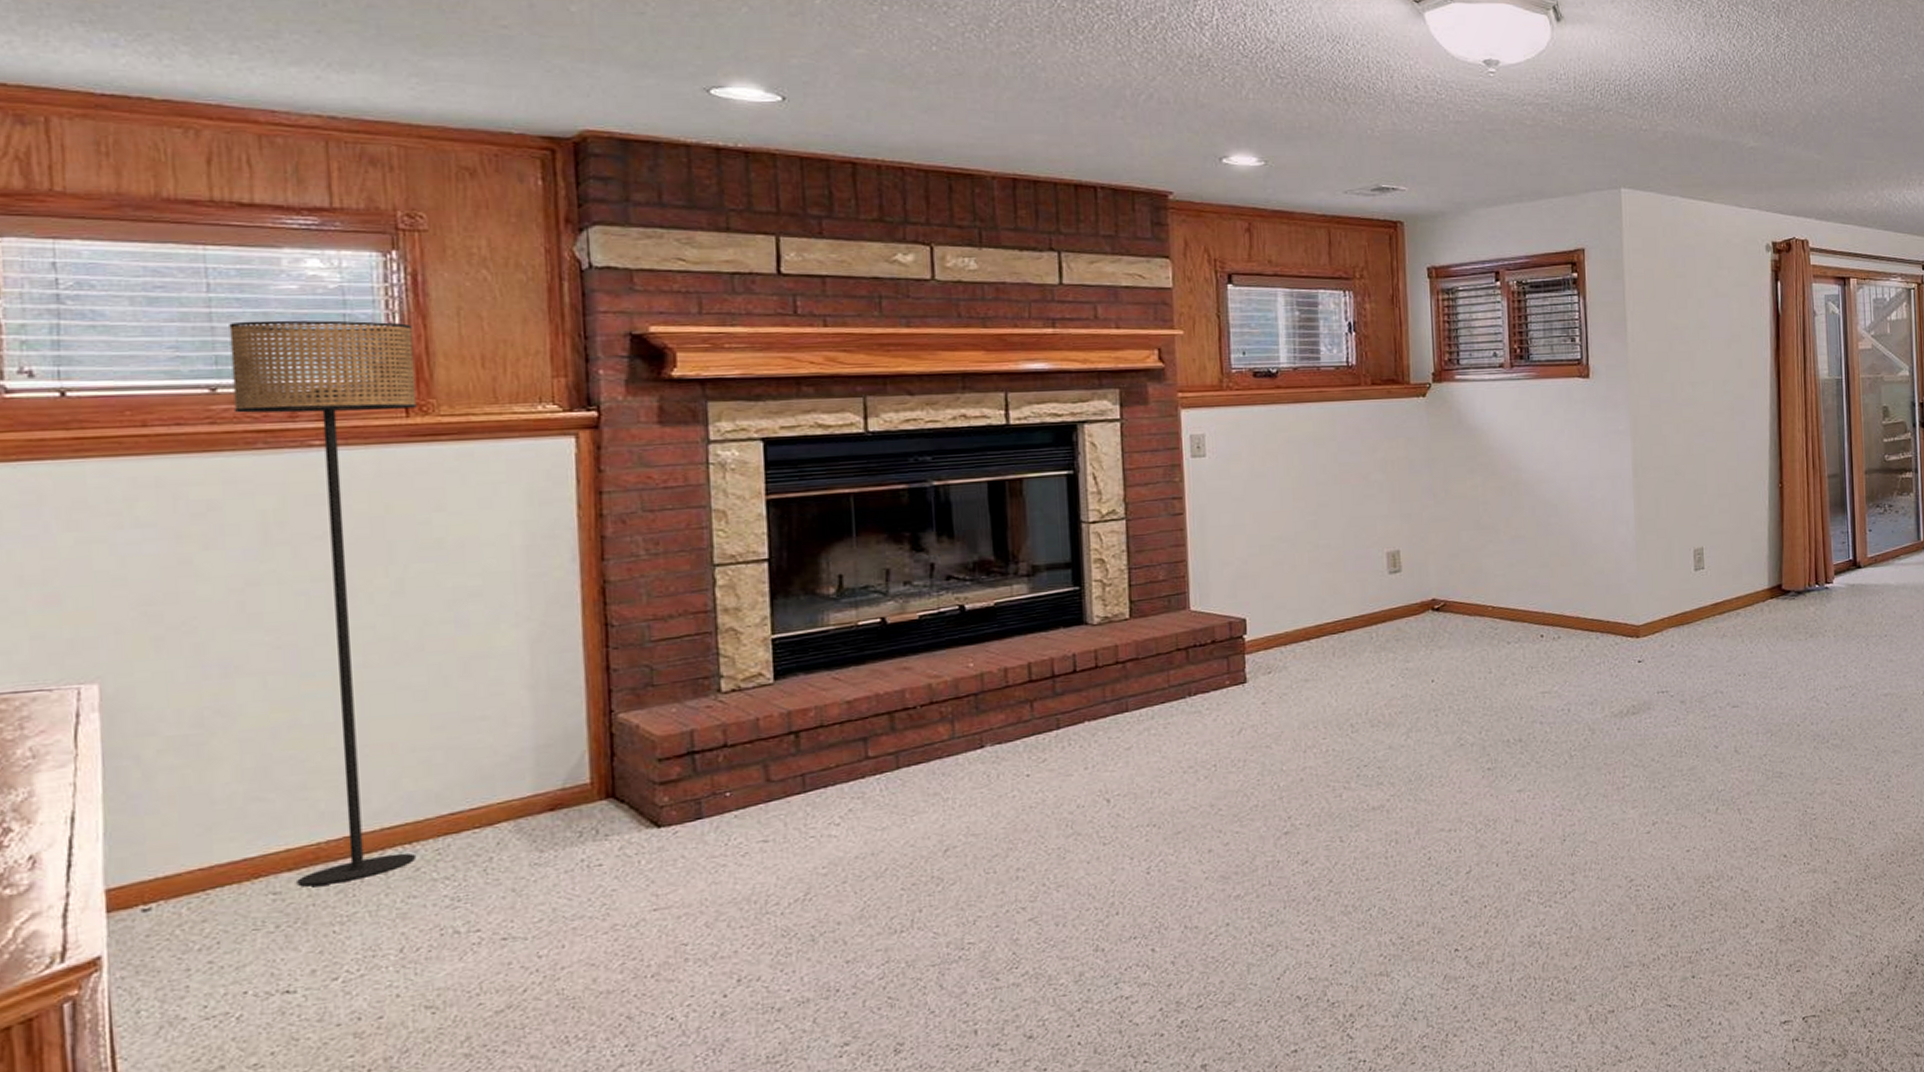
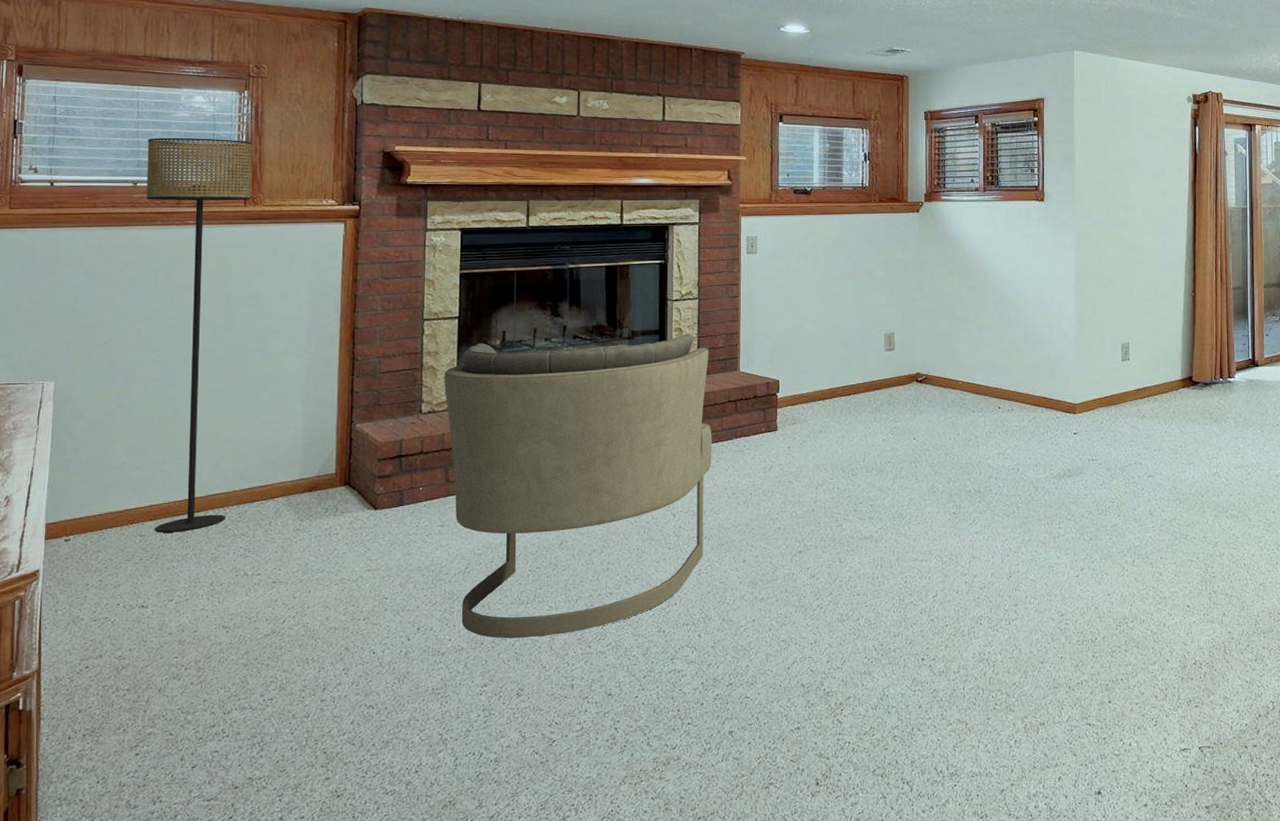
armchair: none [752,564,1158,982] -> present [444,333,712,639]

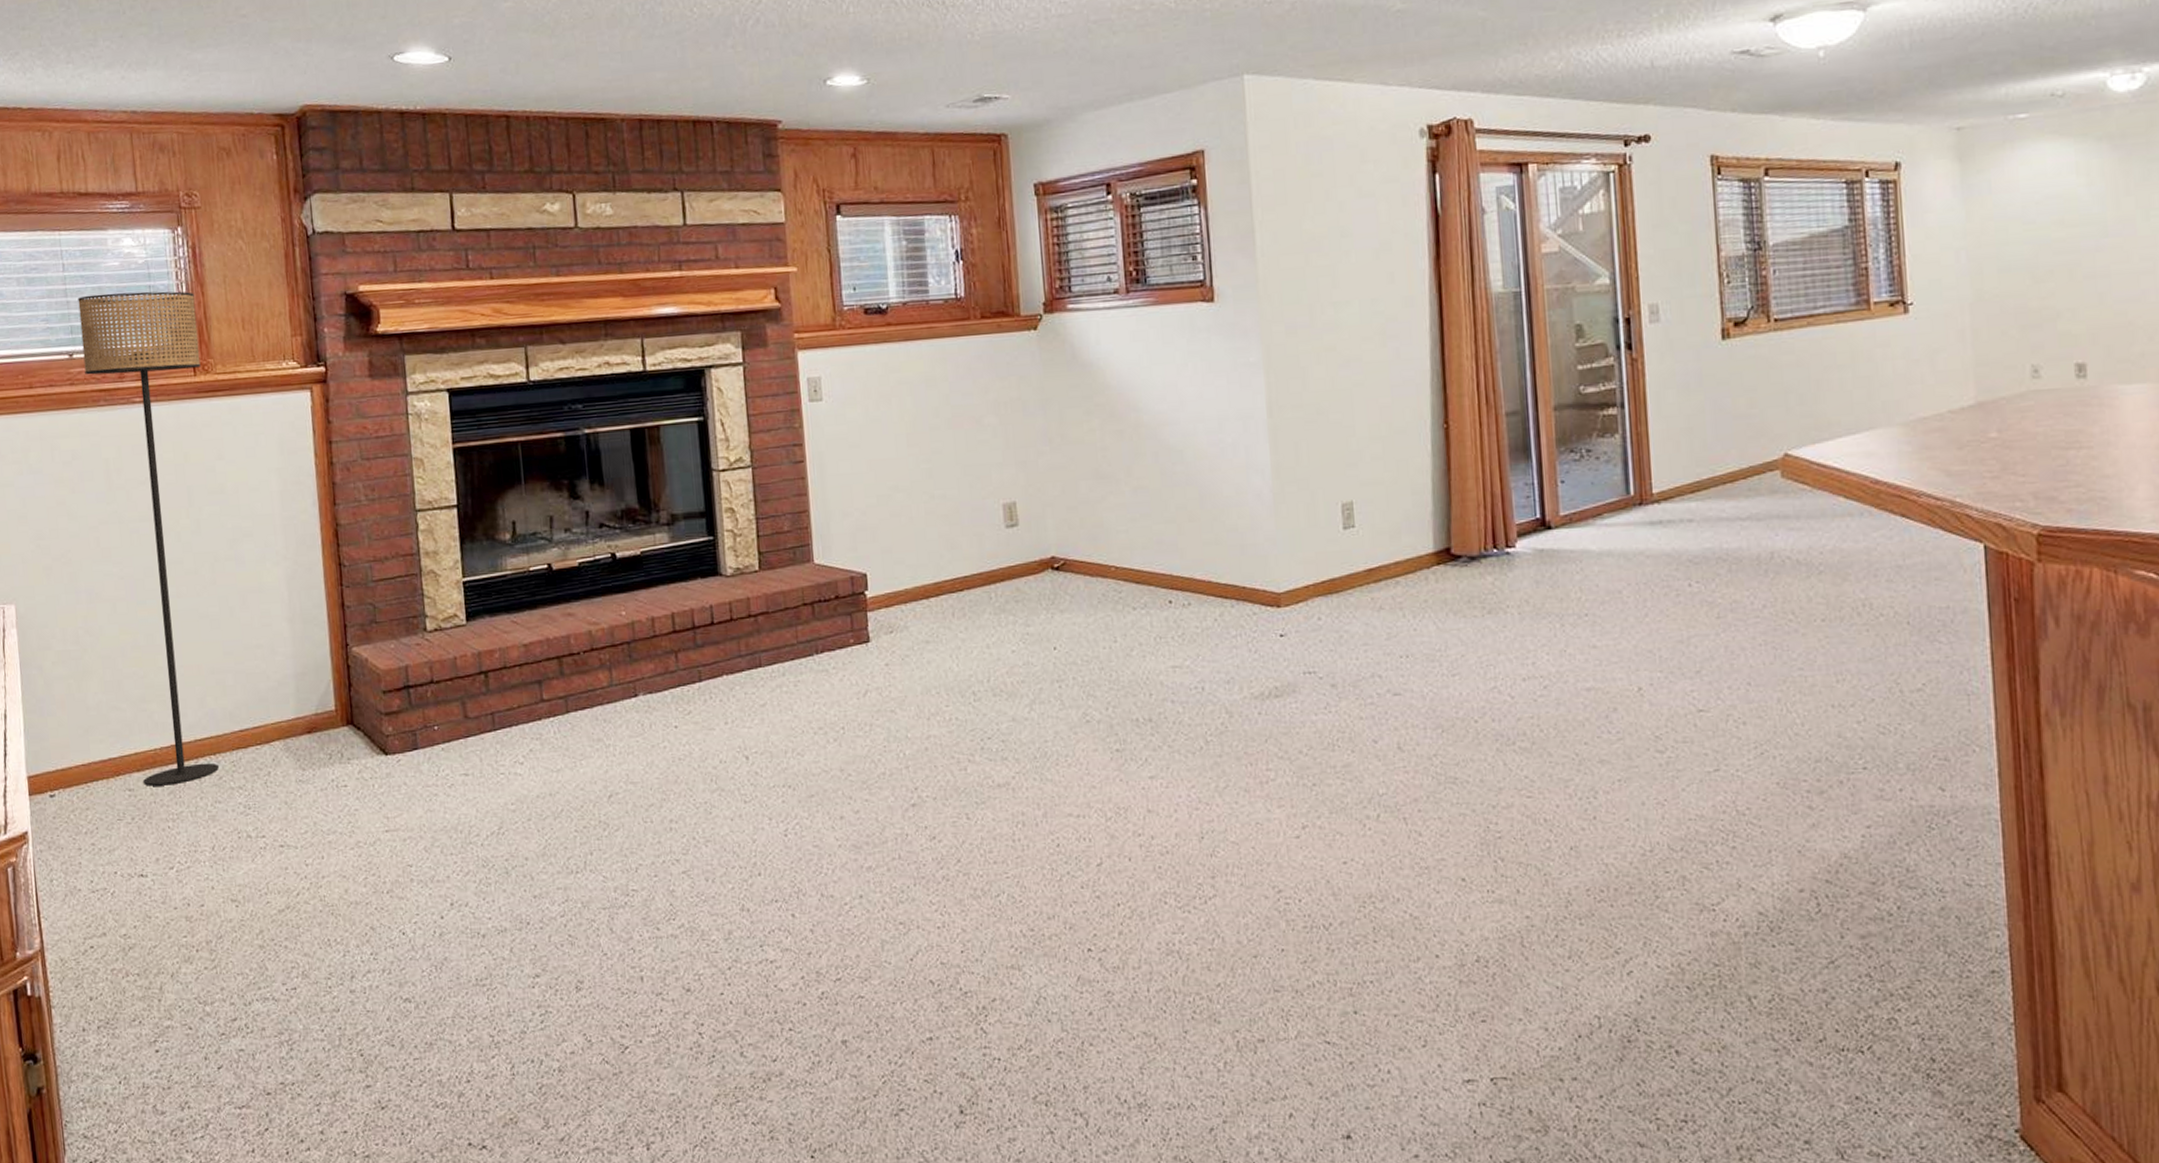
armchair: present [444,333,712,639] -> none [447,514,789,918]

